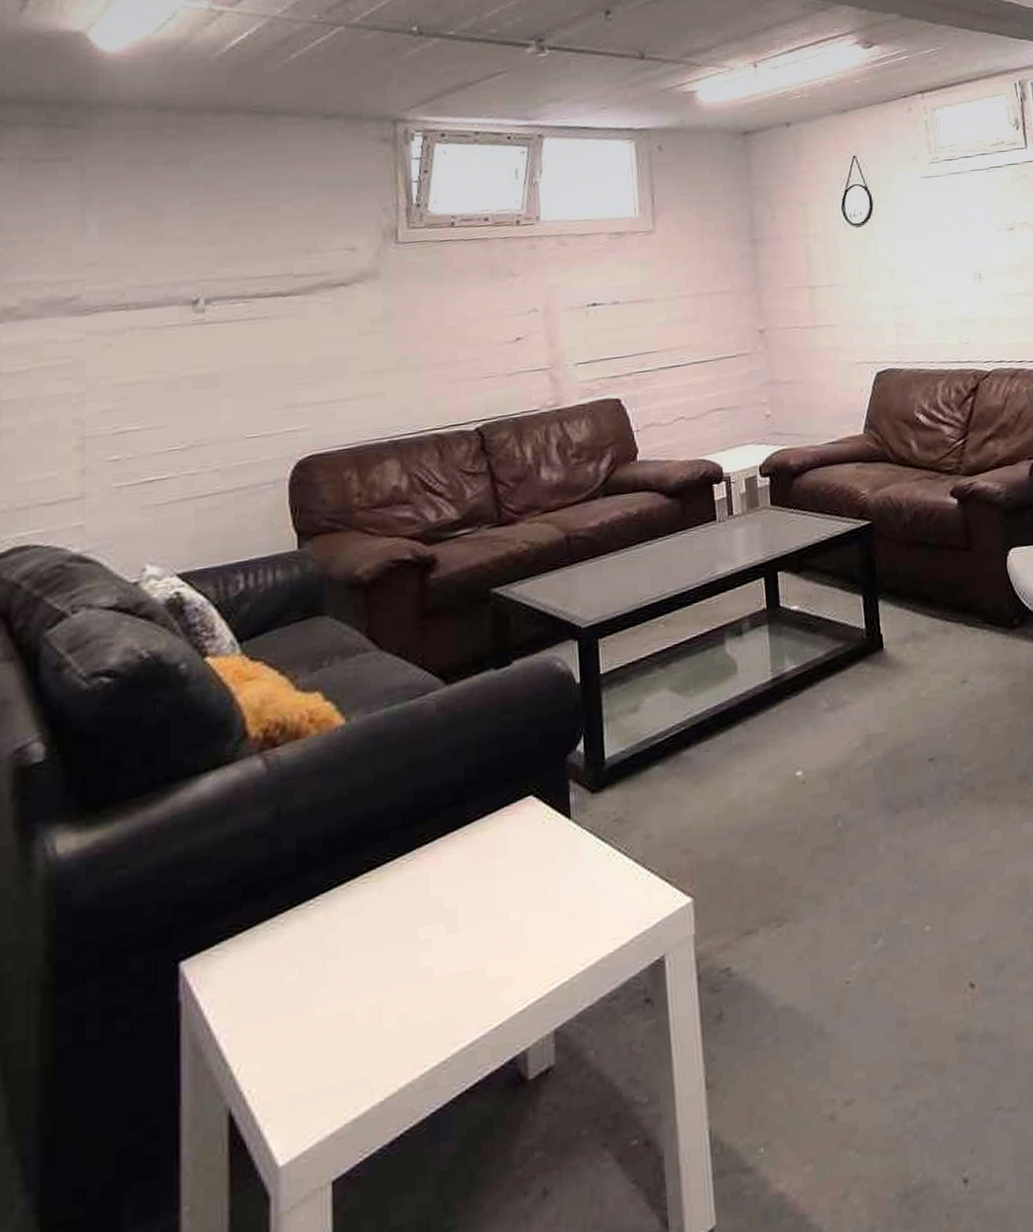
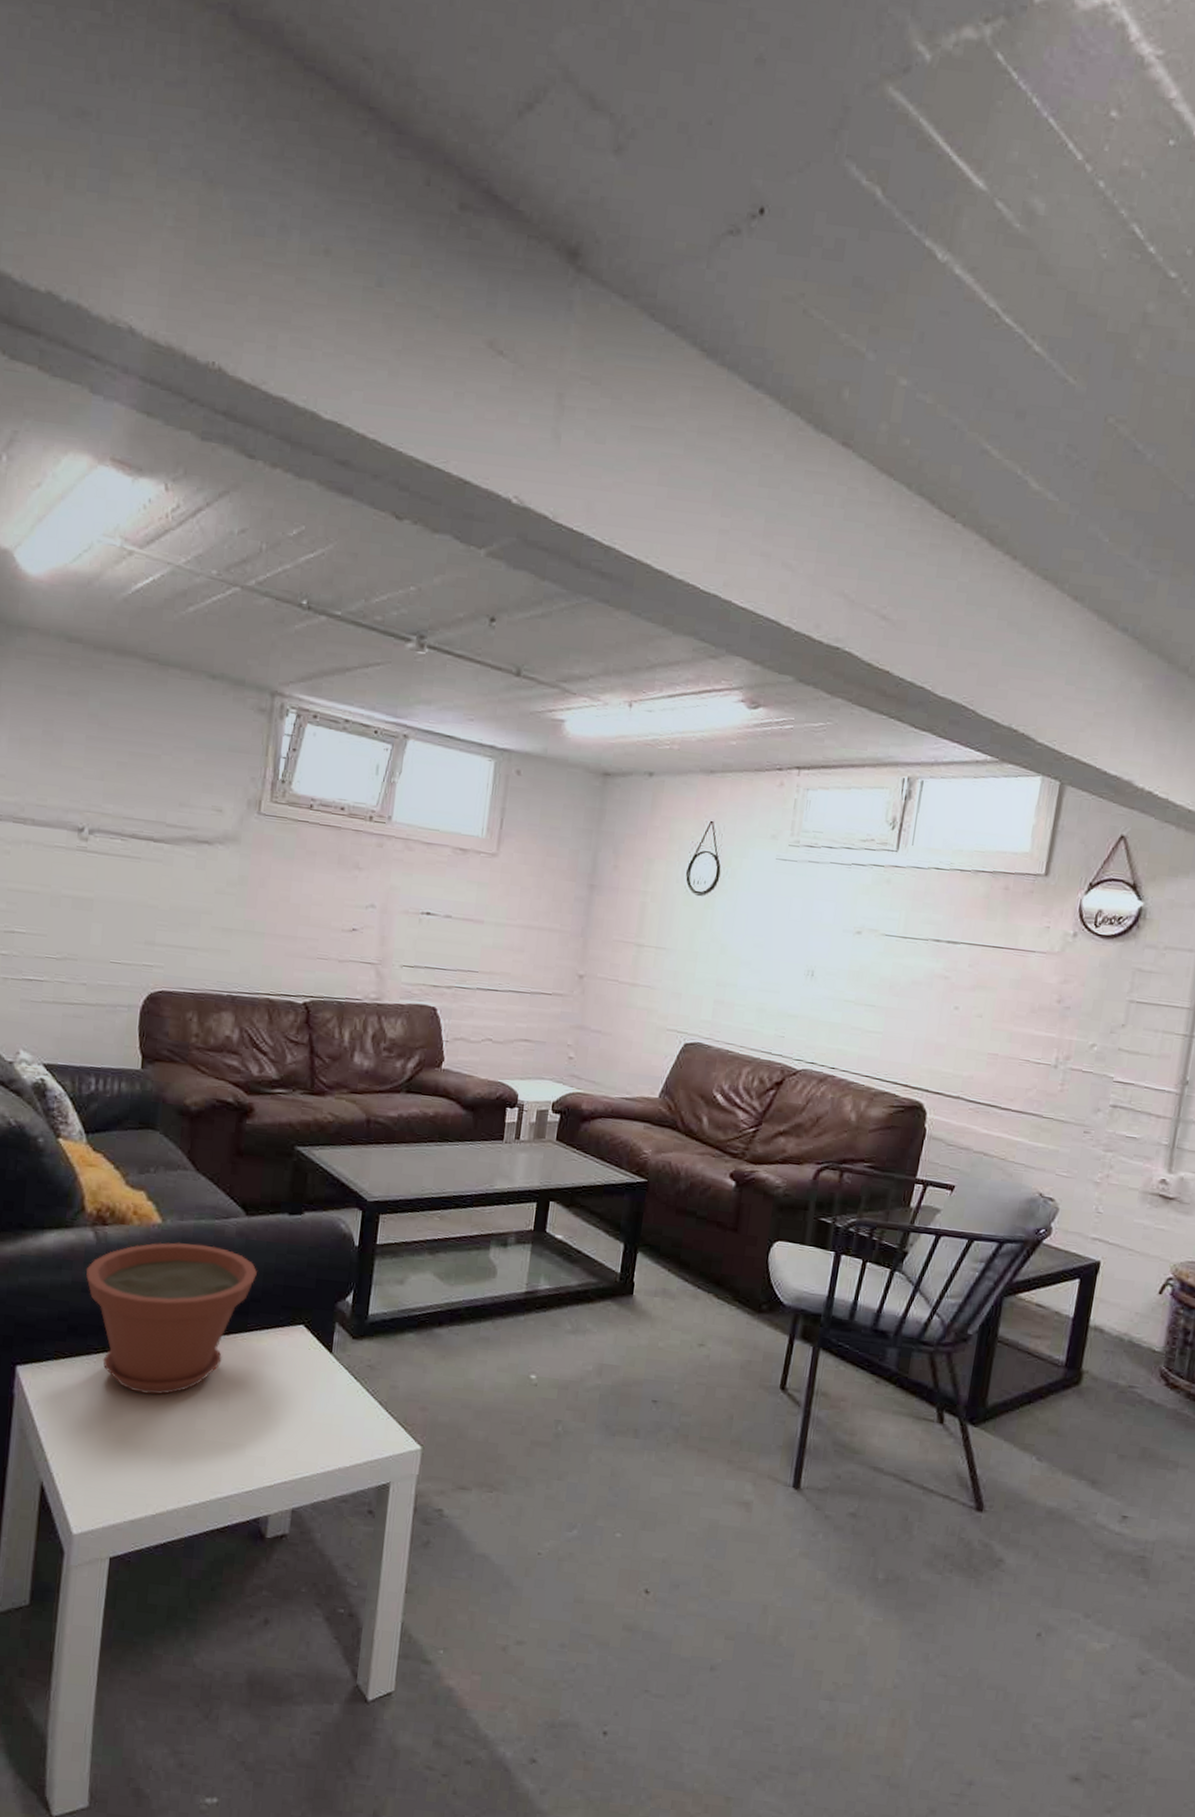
plant pot: none [259,732,468,947] -> present [86,1242,257,1395]

